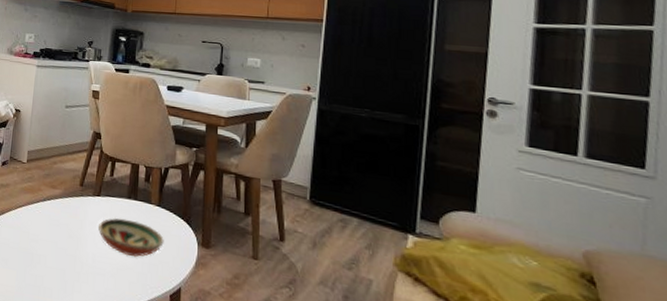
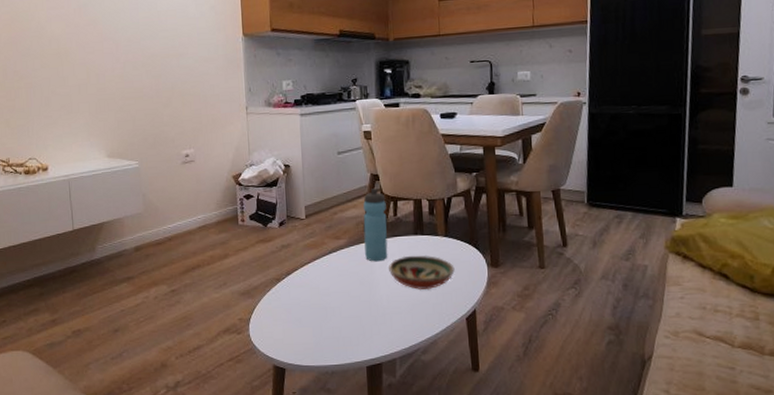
water bottle: none [77,146,104,219] -> present [363,188,388,262]

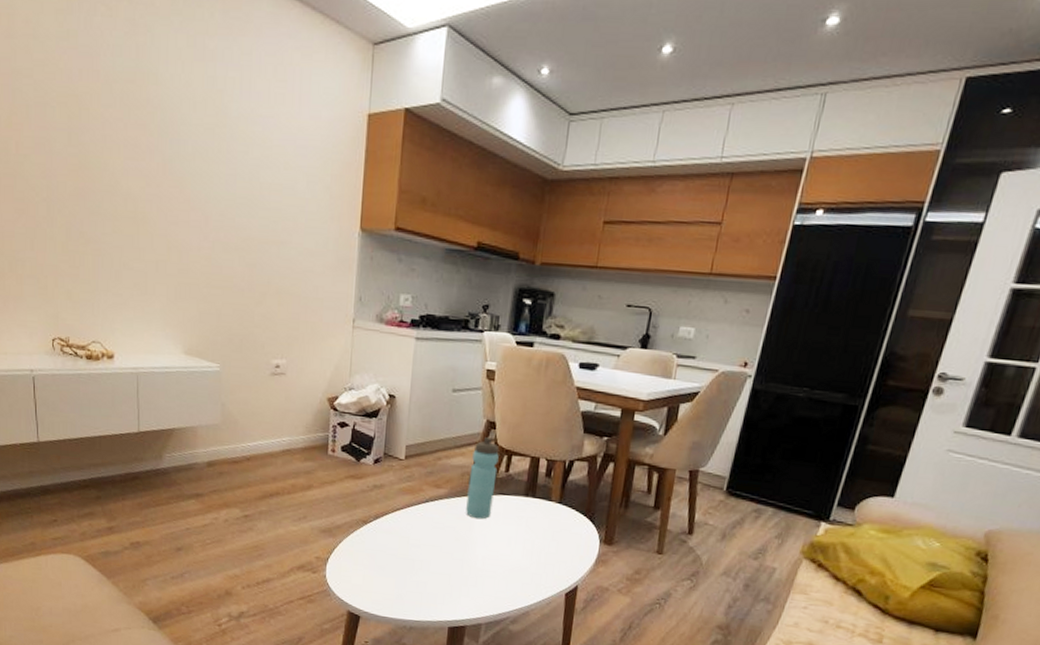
decorative bowl: present [388,255,455,290] -> none [489,517,563,558]

